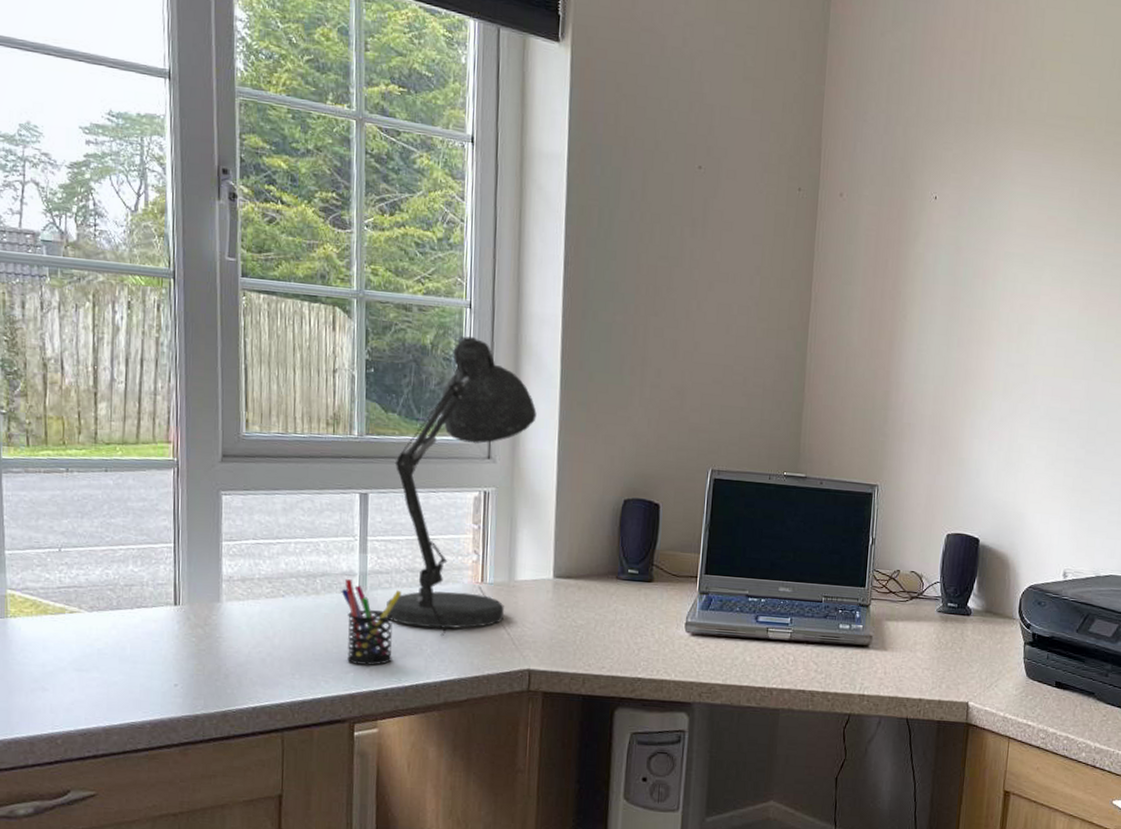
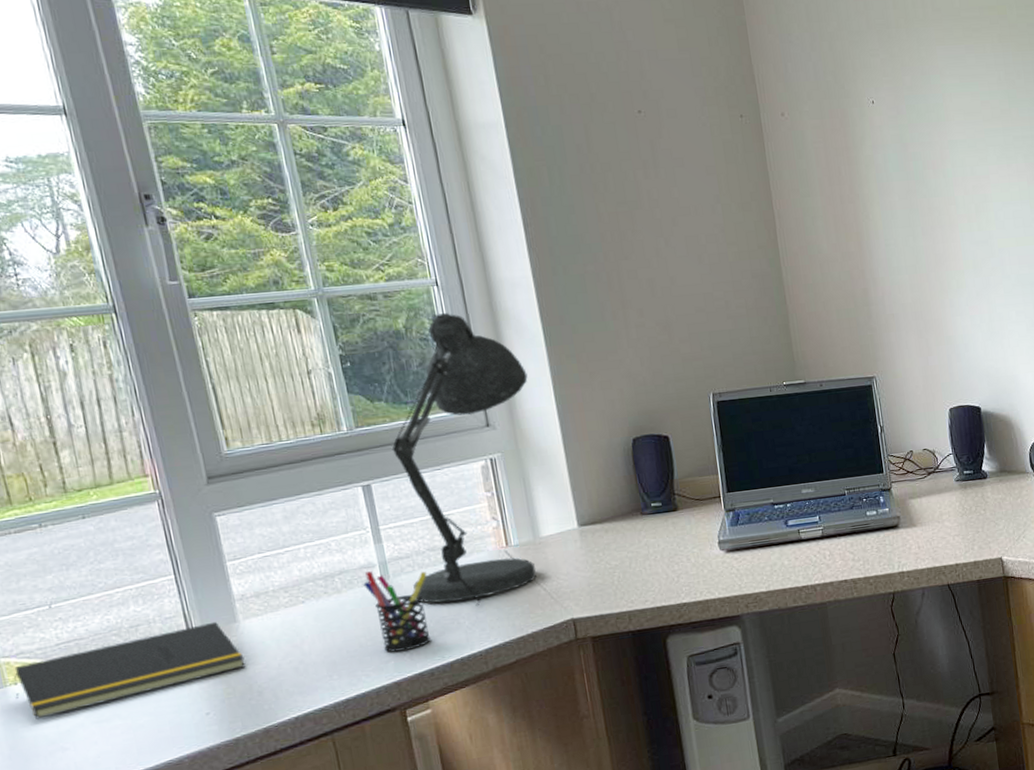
notepad: none [13,597,219,655] -> present [14,621,246,719]

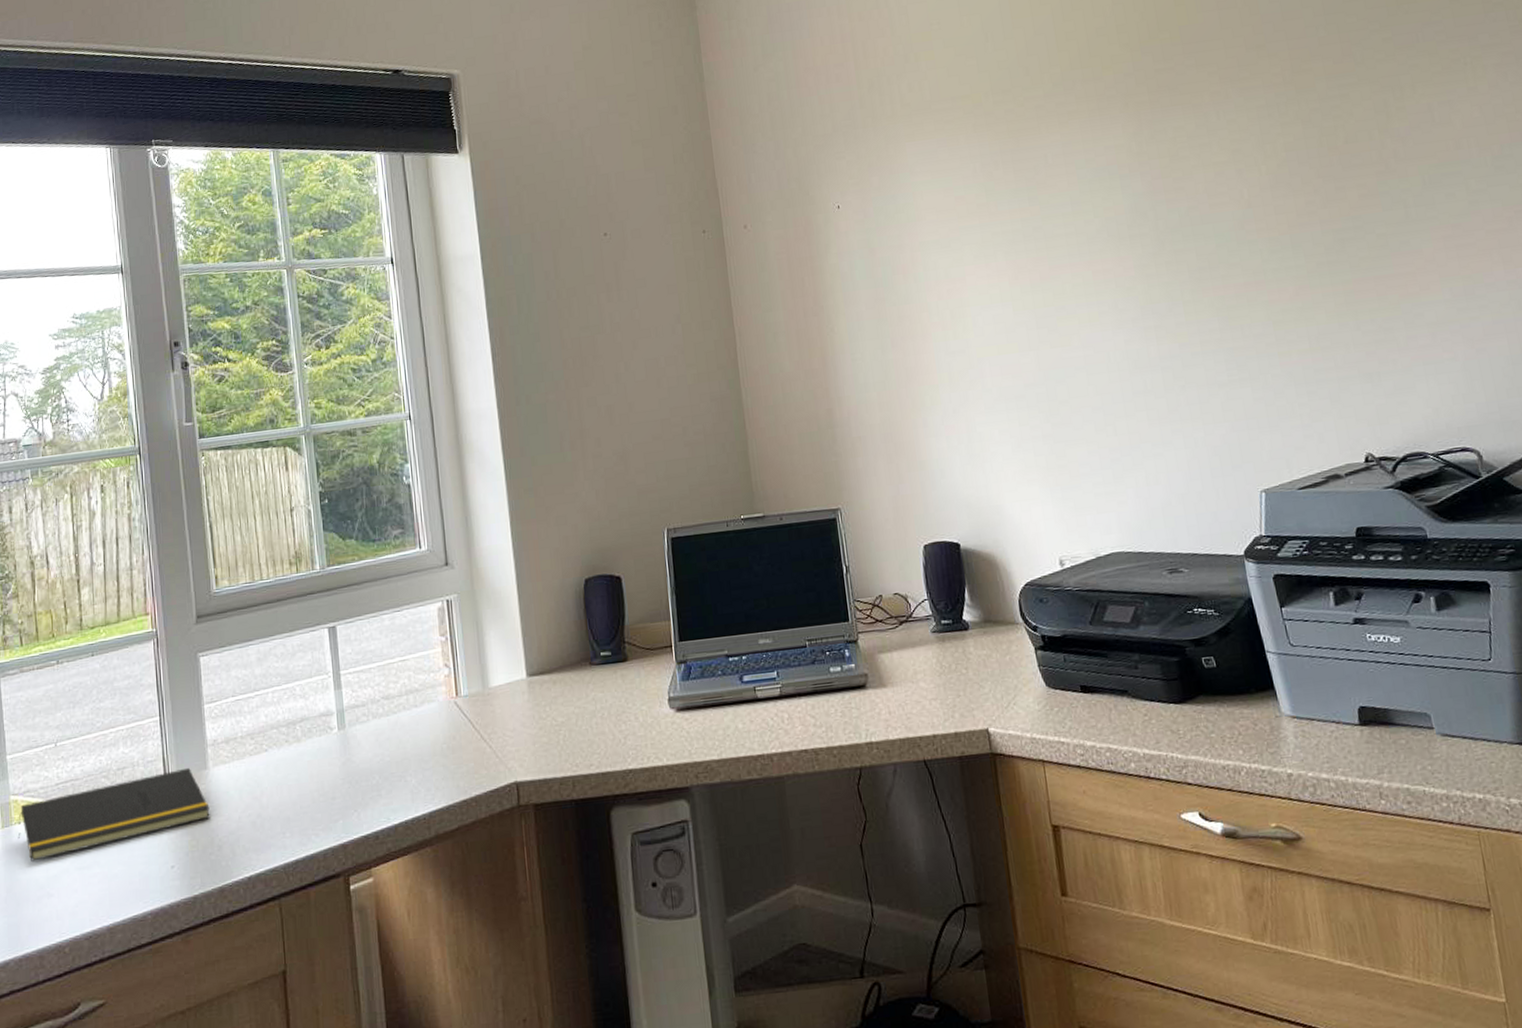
pen holder: present [363,571,431,652] -> none [321,720,380,811]
desk lamp: present [391,313,537,607] -> none [357,447,487,764]

